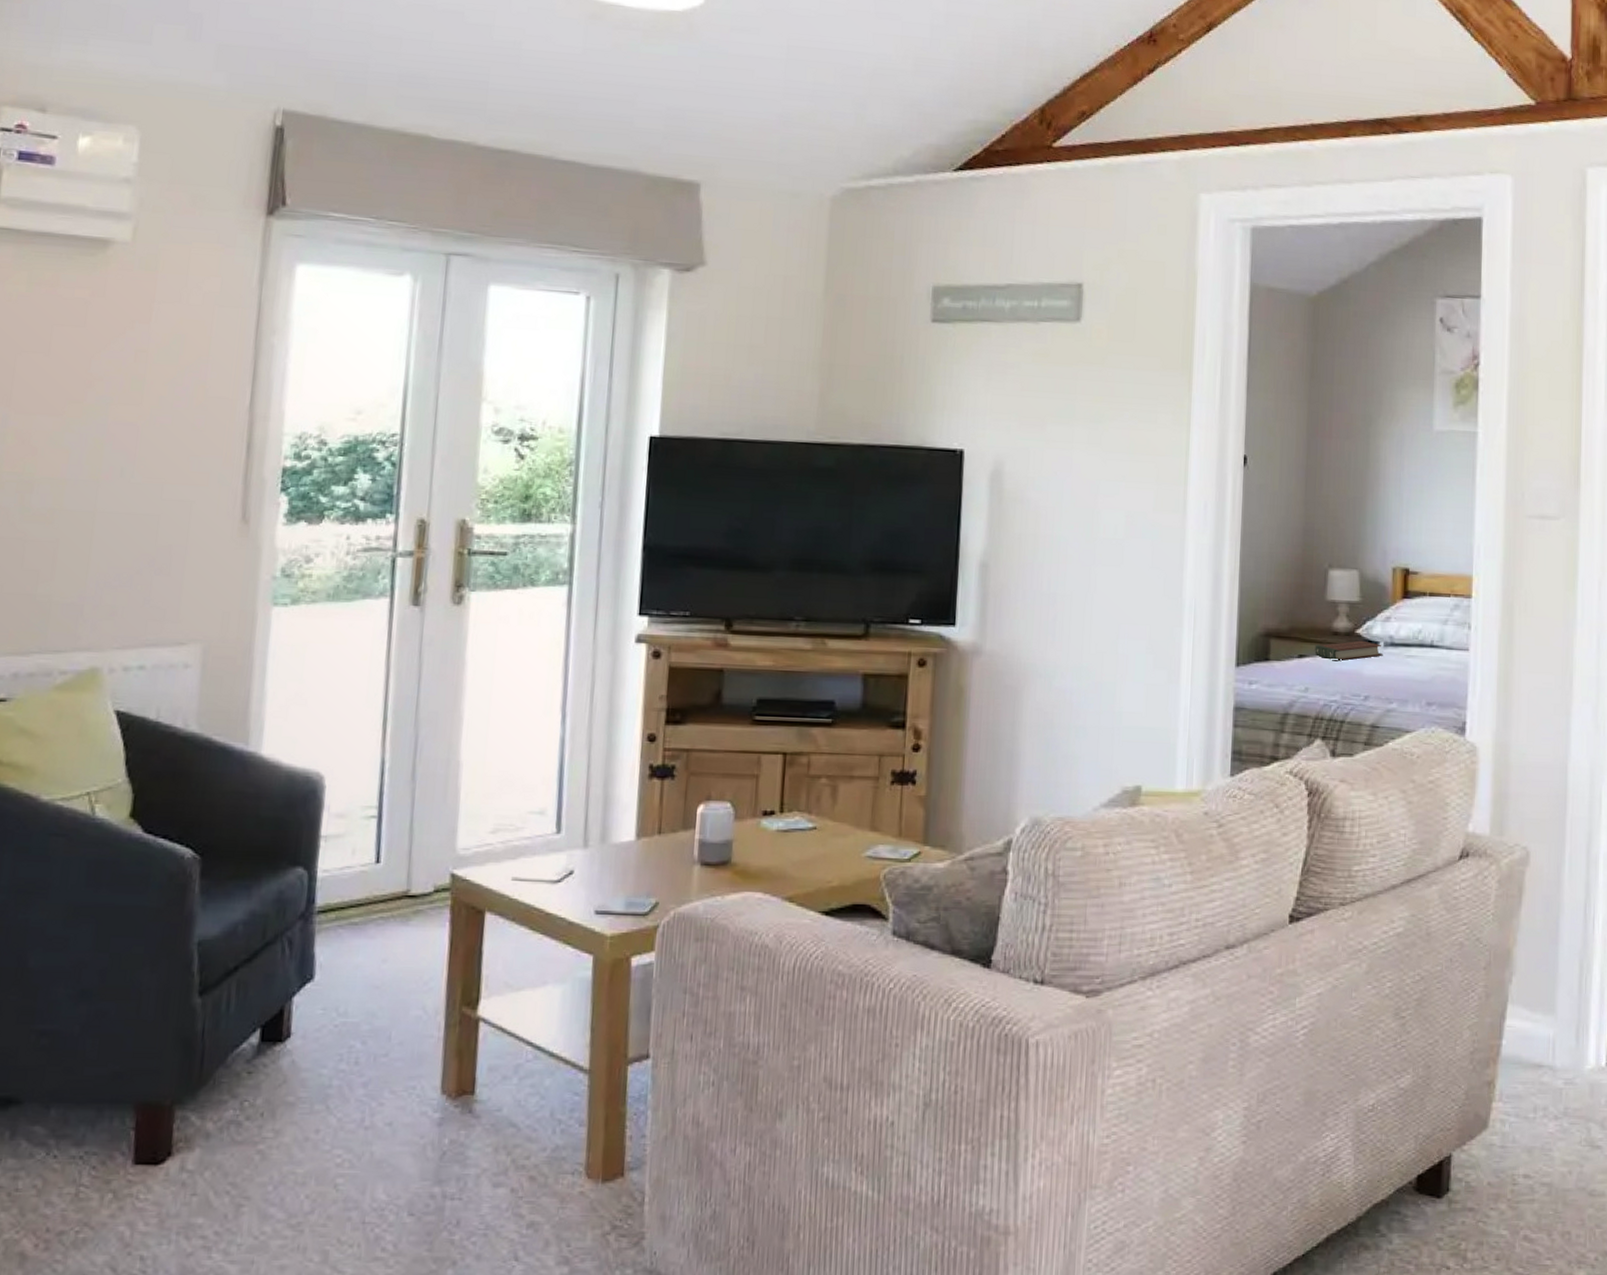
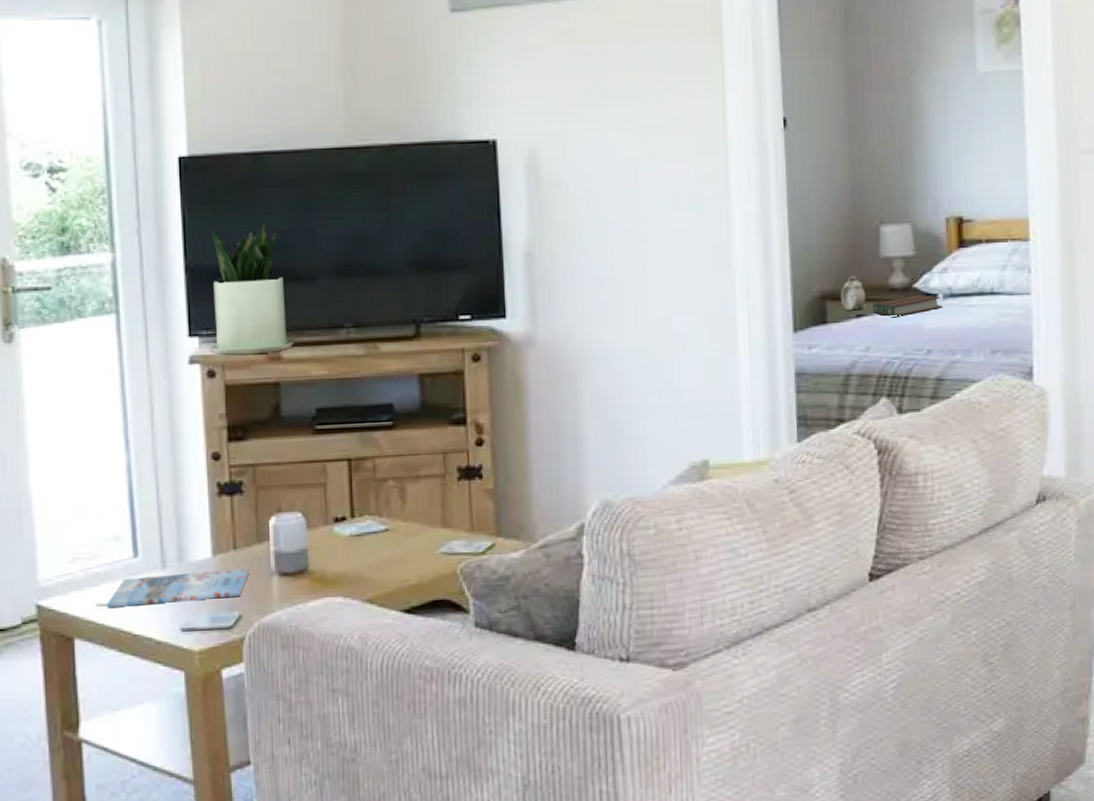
magazine: none [522,854,672,884] -> present [106,568,250,608]
planter: none [658,509,744,639] -> present [209,225,295,356]
alarm clock: none [1284,616,1309,650] -> present [840,276,866,311]

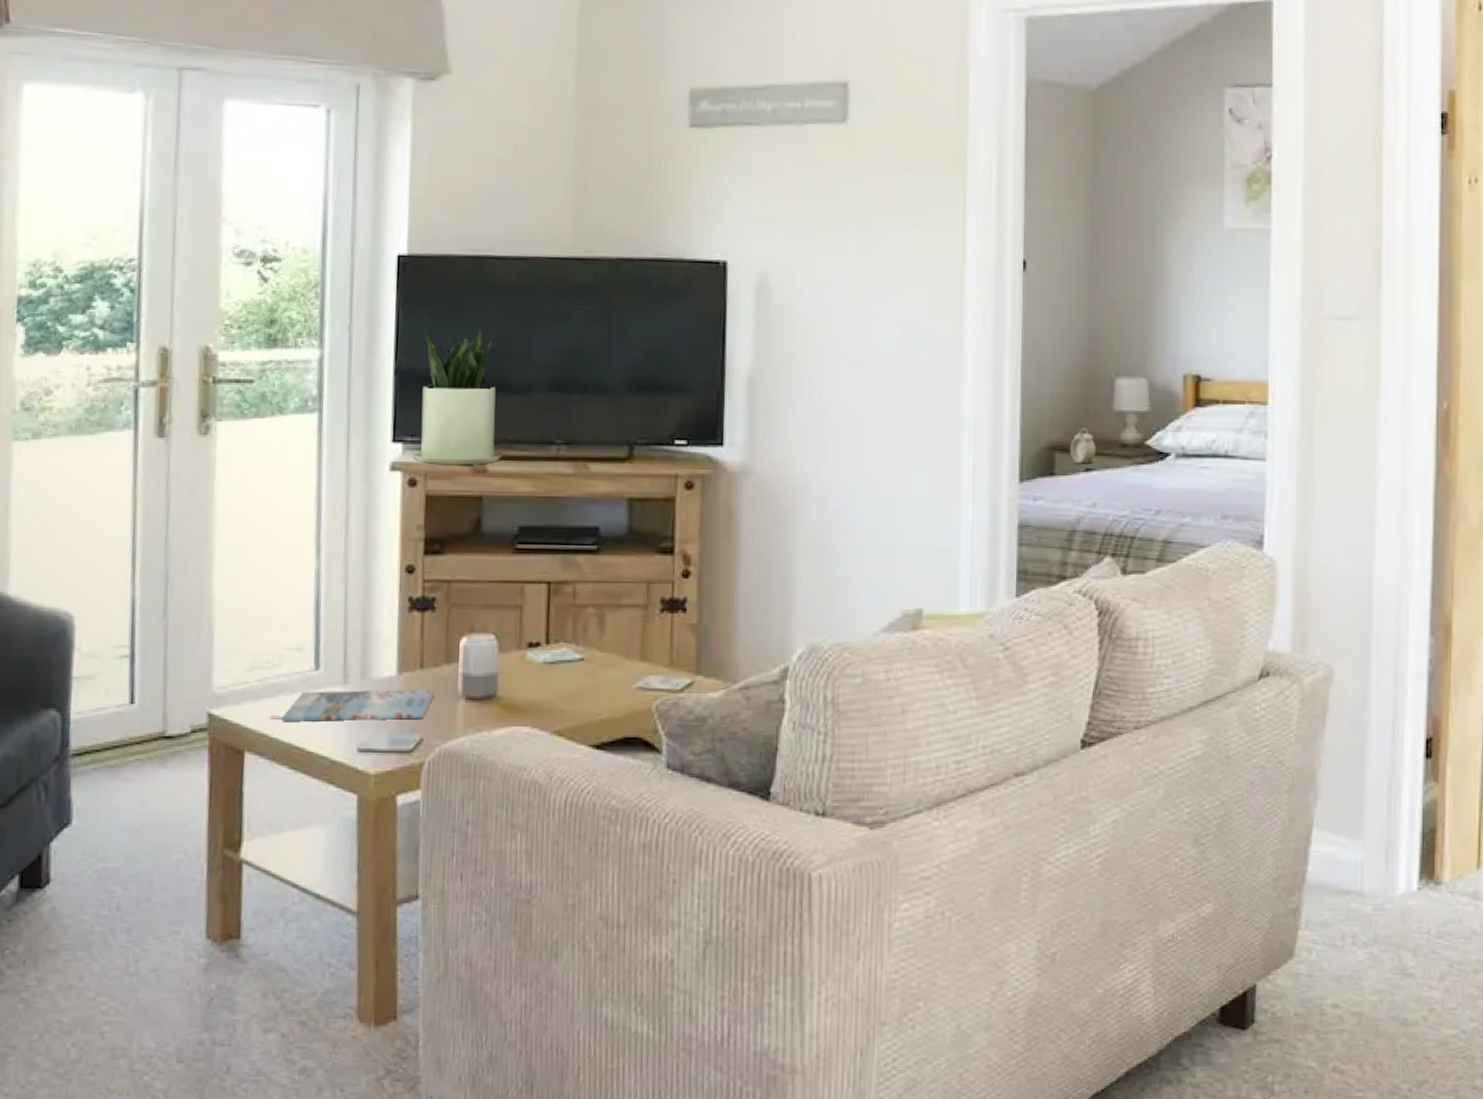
book: present [872,294,943,318] -> none [1102,452,1175,474]

